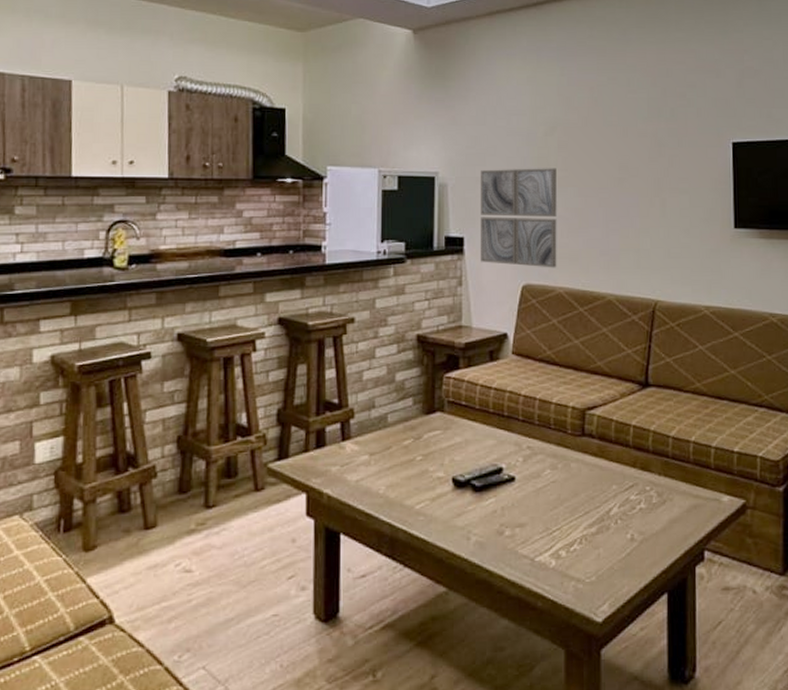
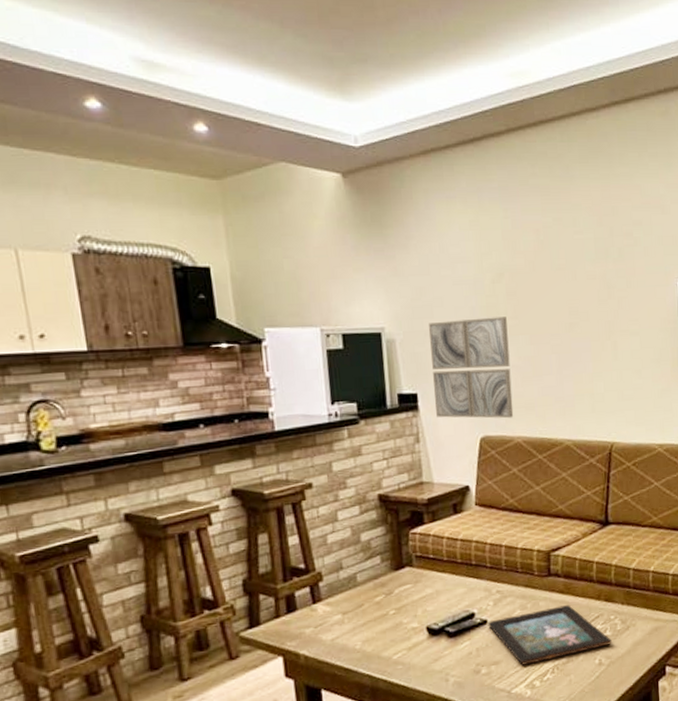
decorative tray: none [515,470,646,531] -> present [488,605,612,665]

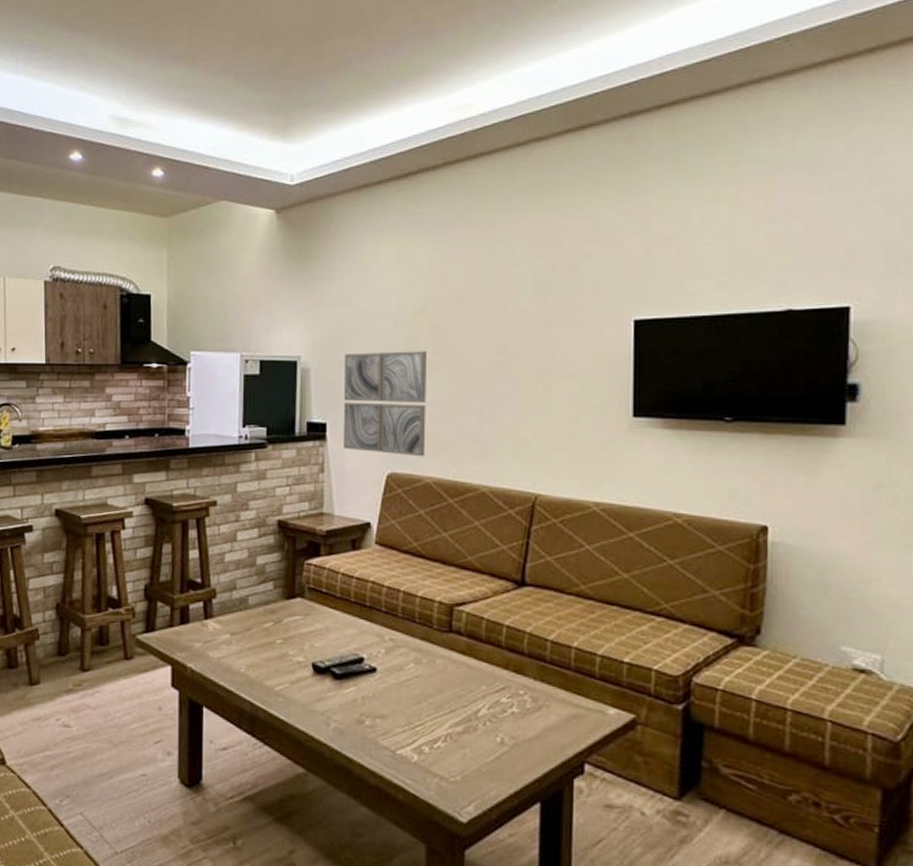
decorative tray: present [488,605,612,665] -> none [377,668,519,726]

